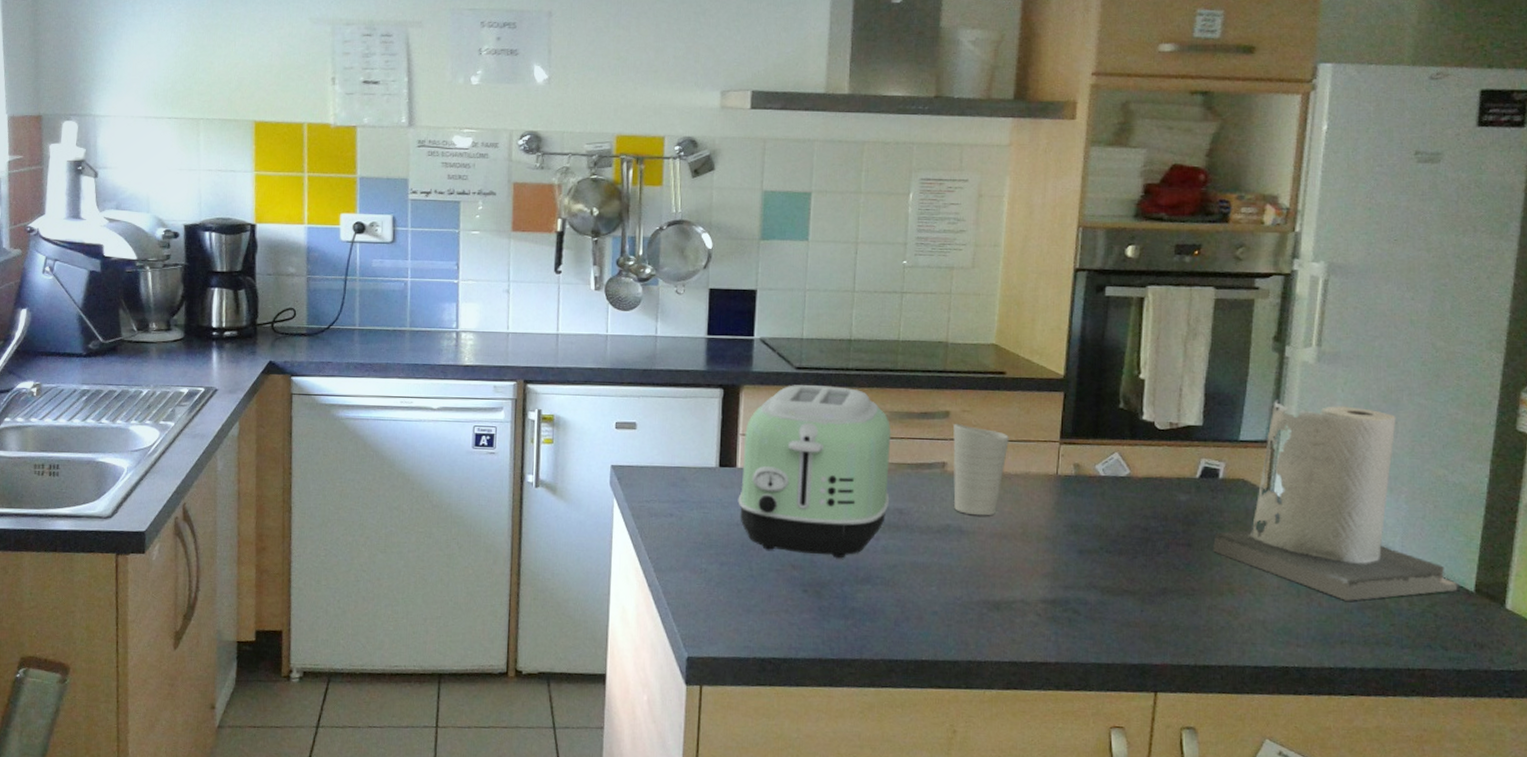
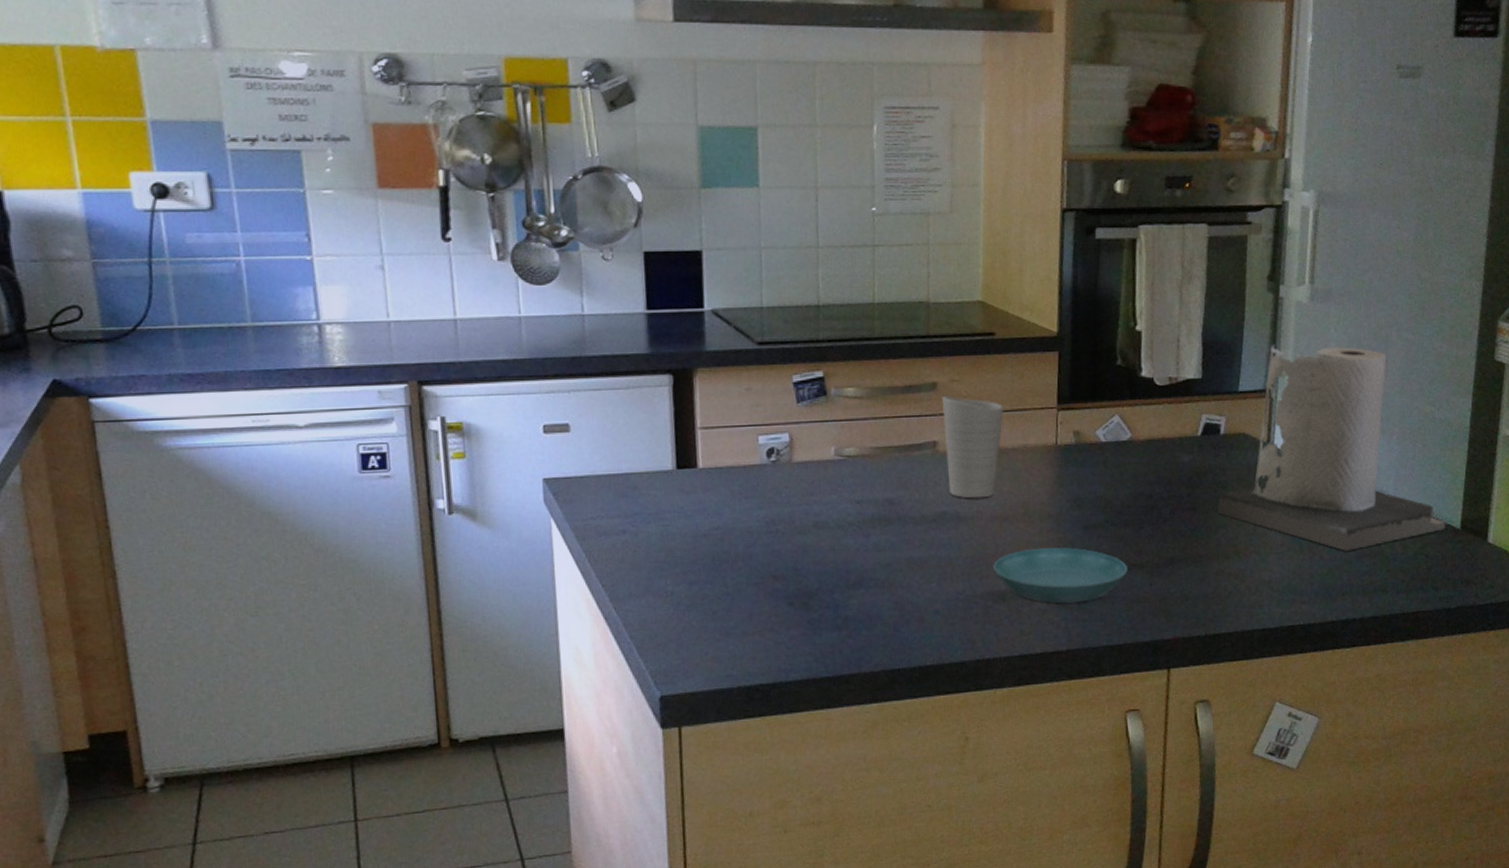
toaster: present [738,385,892,558] -> none [702,362,878,562]
saucer: none [990,565,1119,620] -> present [993,547,1128,604]

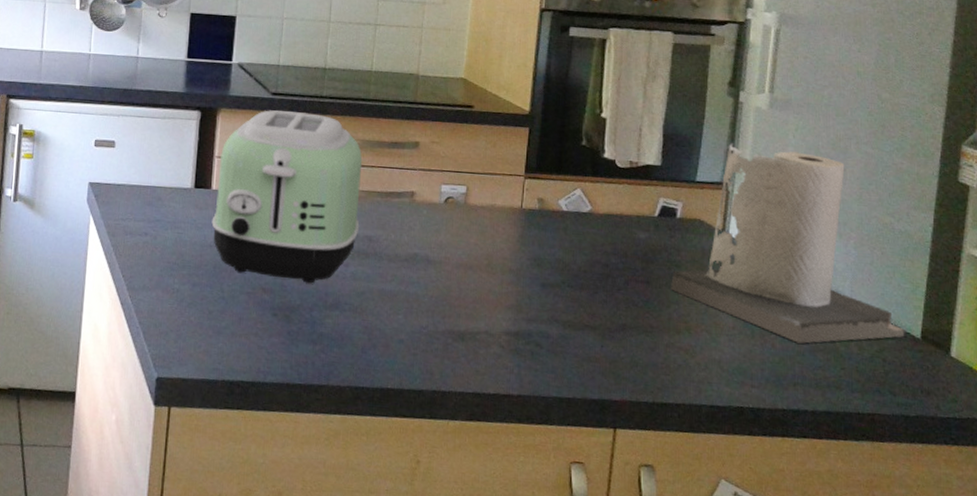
toaster: none [702,362,878,562] -> present [211,110,363,283]
cup: present [942,395,1004,499] -> none [421,153,476,247]
saucer: present [993,547,1128,604] -> none [455,297,580,353]

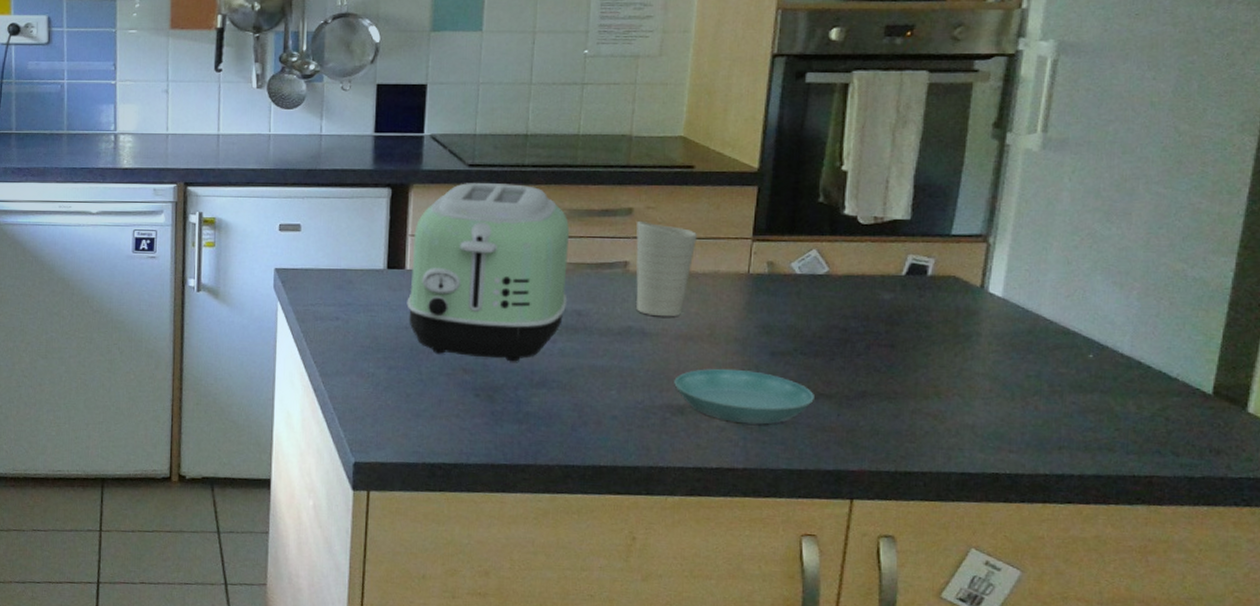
cup: none [421,153,476,247] -> present [635,220,697,317]
saucer: none [455,297,580,353] -> present [674,368,814,425]
paper towel roll: present [671,143,905,344] -> none [919,191,1194,404]

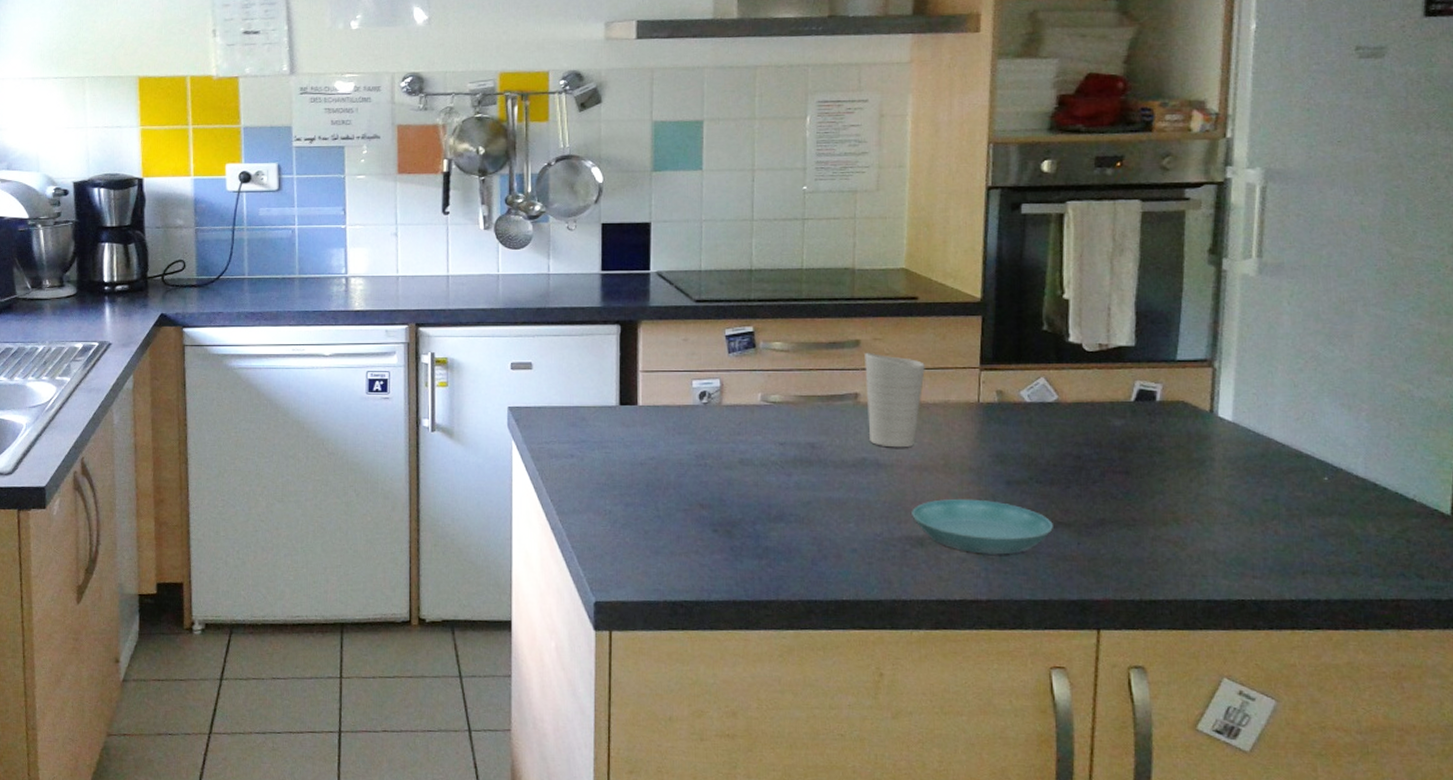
toaster: present [406,183,570,361] -> none [640,318,801,495]

